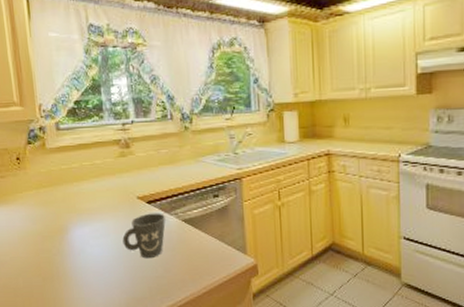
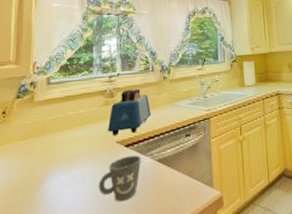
toaster: none [126,139,173,190] -> present [108,89,151,135]

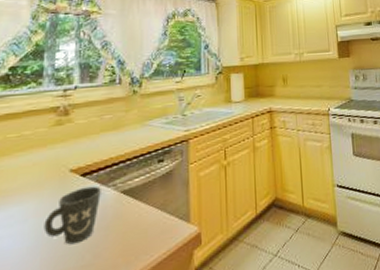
toaster: present [108,89,151,135] -> none [60,105,116,162]

